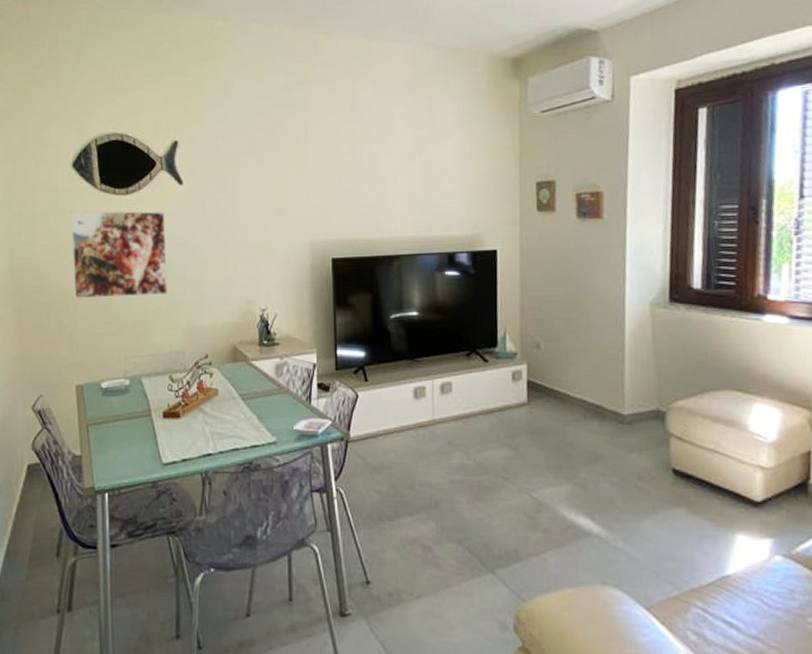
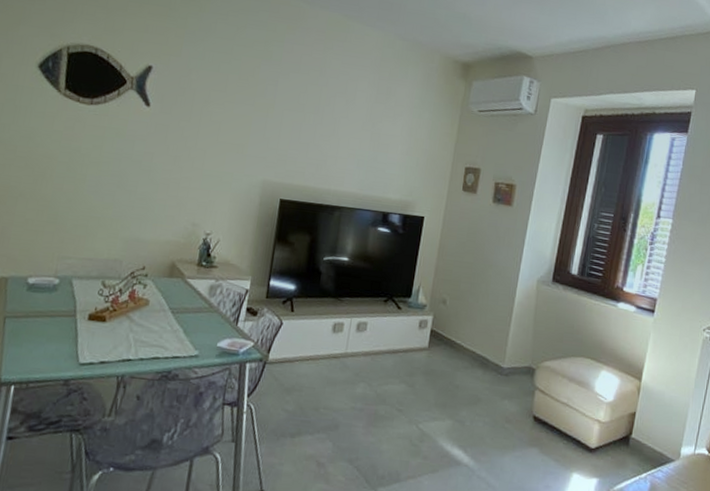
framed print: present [70,211,167,299] -> none [15,109,127,205]

